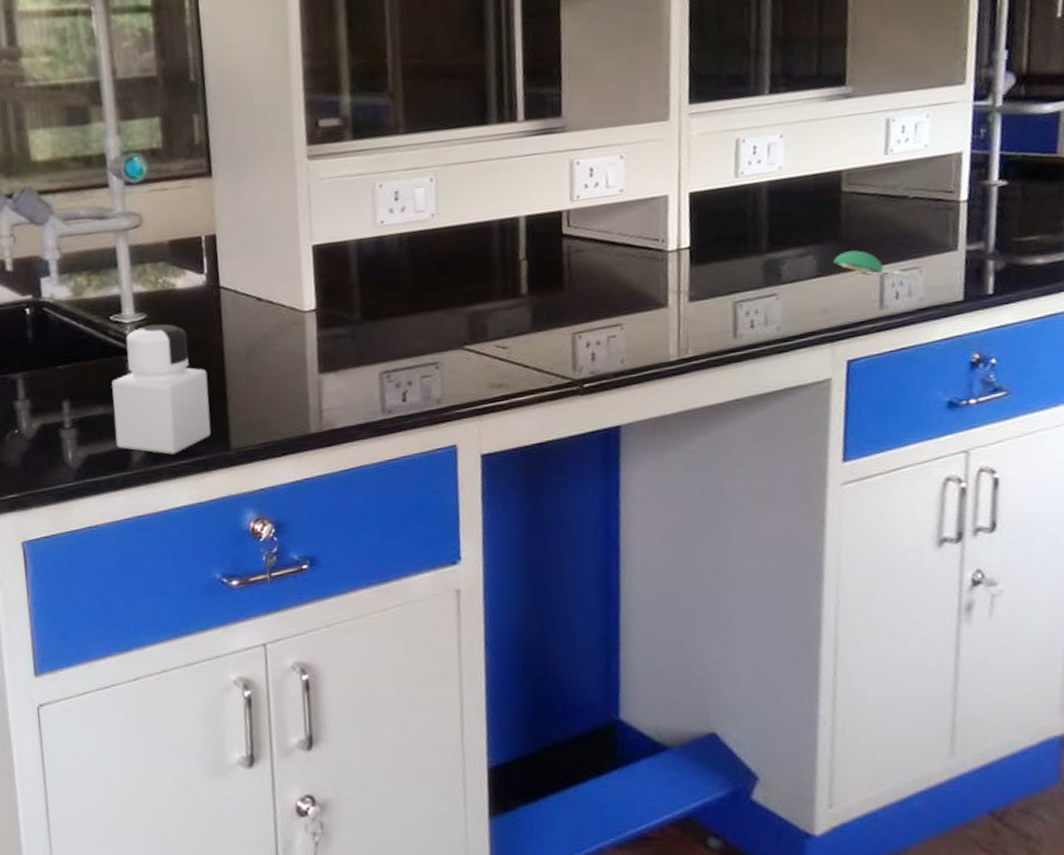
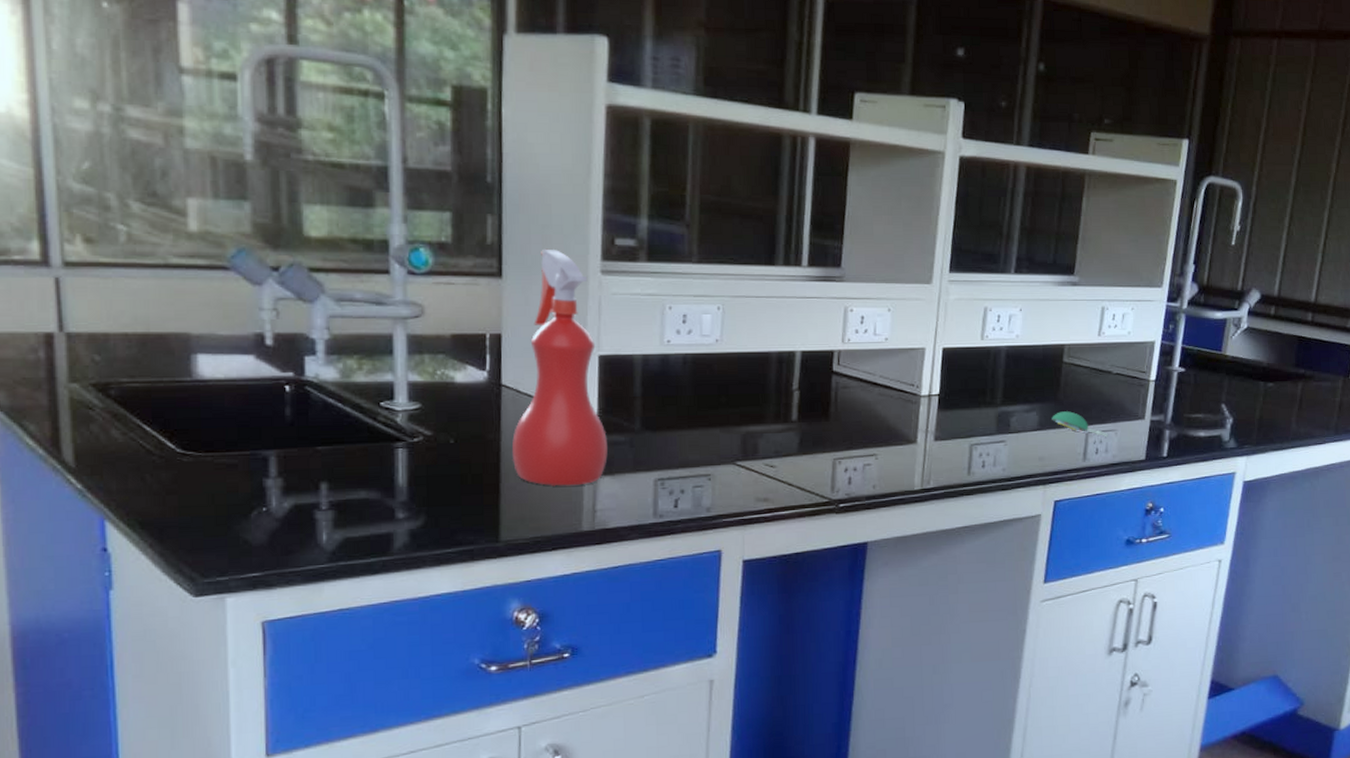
medicine bottle: present [111,324,211,455] -> none [376,414,482,543]
spray bottle: none [234,139,330,388] -> present [511,248,608,487]

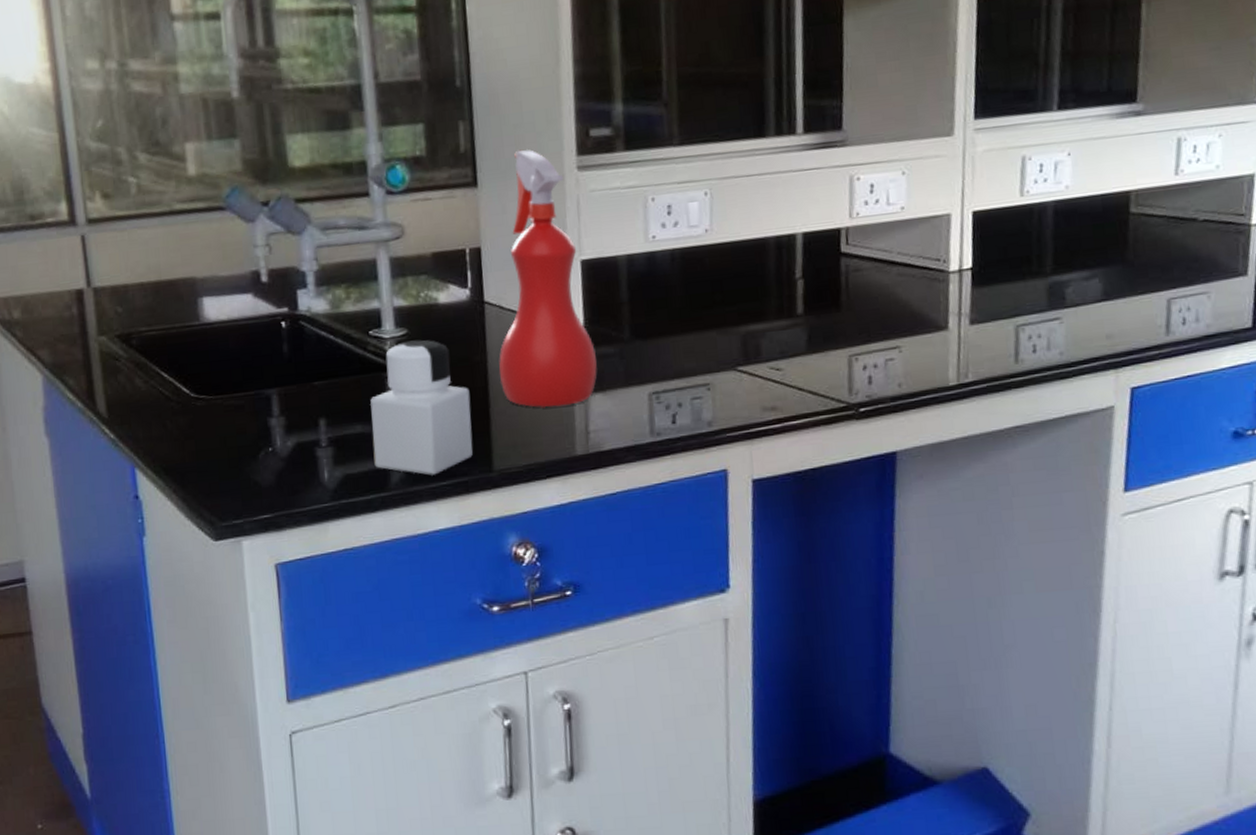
medicine bottle: none [376,414,482,543] -> present [370,339,473,476]
anatomical model: present [1052,411,1108,438] -> none [1120,274,1198,303]

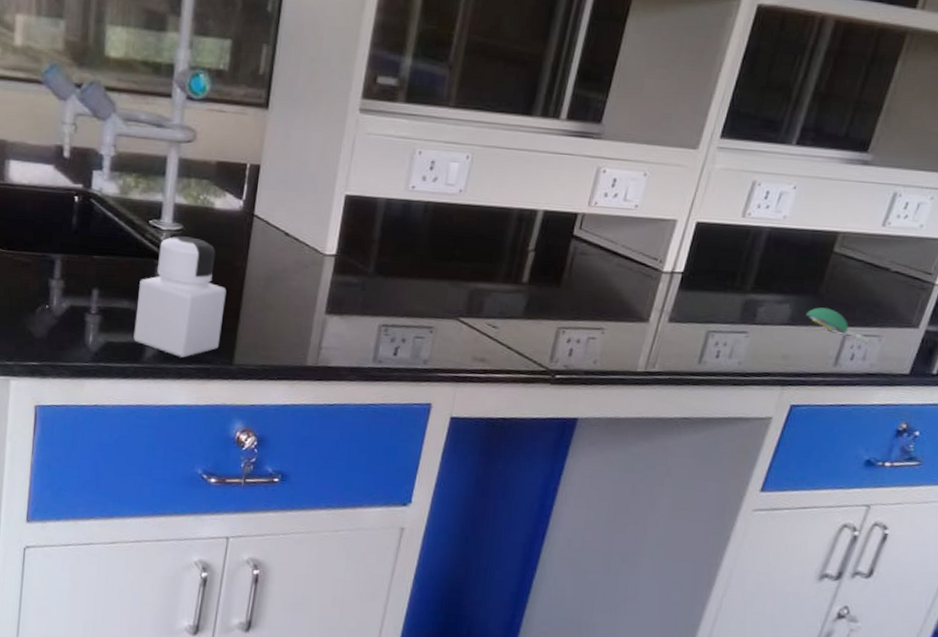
spray bottle: present [498,149,597,408] -> none [254,82,347,321]
anatomical model: none [1120,274,1198,303] -> present [806,307,870,343]

